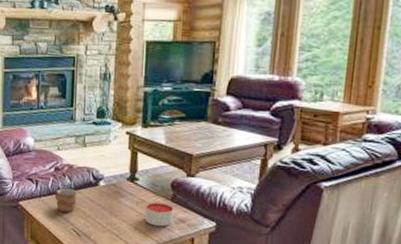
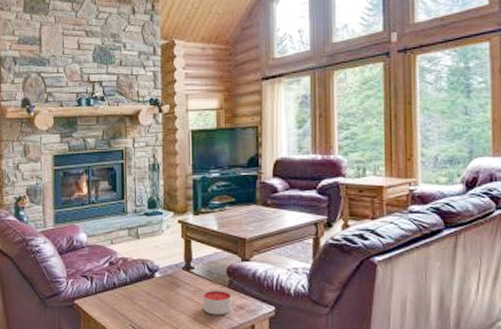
mug: present [55,188,77,213] -> none [111,282,133,309]

